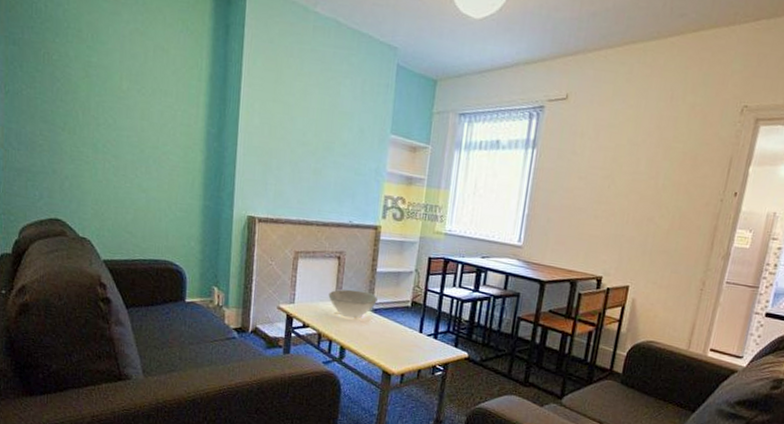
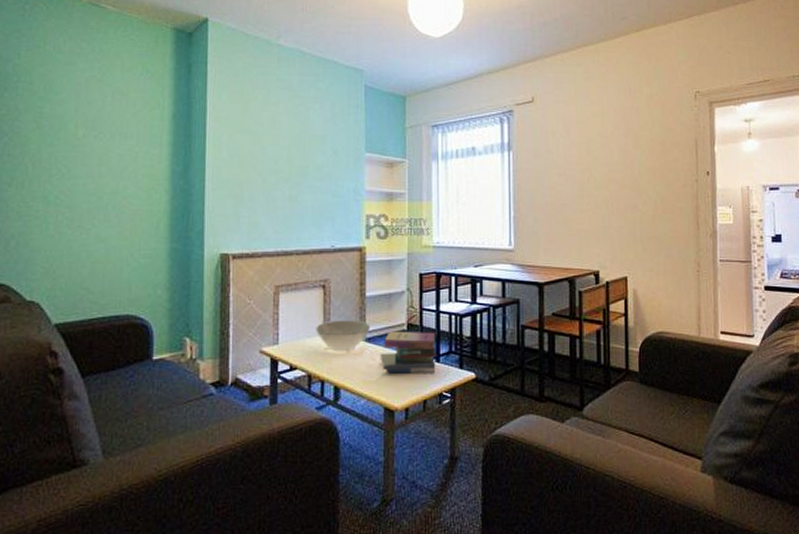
books: none [383,305,437,347] -> present [380,331,438,374]

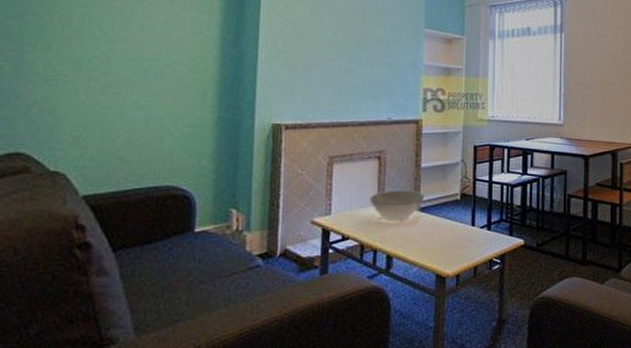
books: present [380,331,438,374] -> none [433,200,489,242]

